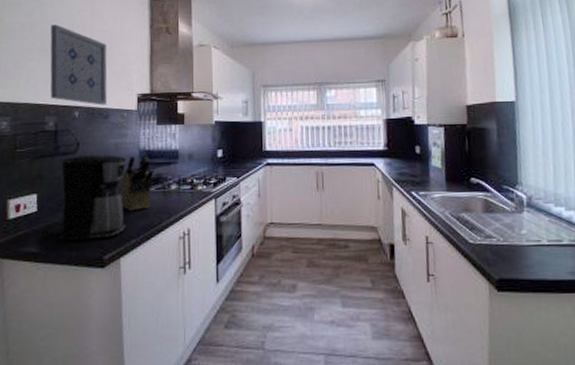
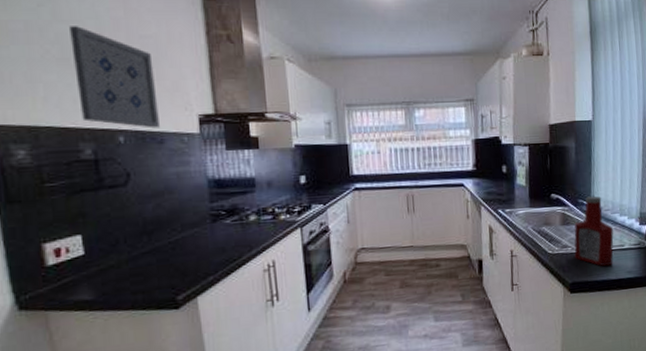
coffee maker: present [39,155,127,242] -> none [92,186,200,285]
knife block: present [119,152,154,211] -> none [187,181,229,247]
ketchup bottle: none [499,182,550,264] -> present [574,196,614,267]

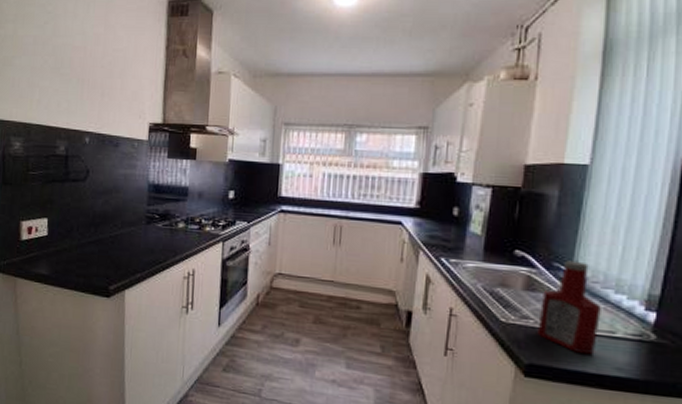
wall art: present [69,26,160,128] -> none [61,40,120,133]

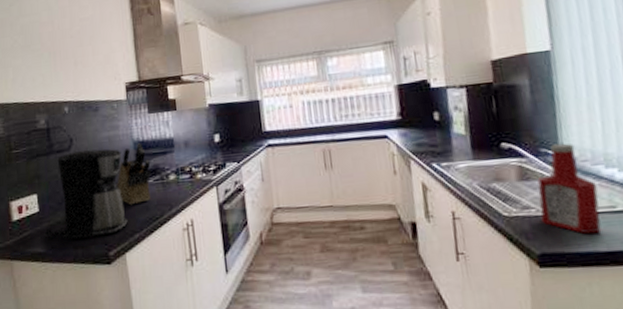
coffee maker: none [50,183,135,270] -> present [44,149,128,240]
knife block: none [126,186,163,246] -> present [117,143,152,206]

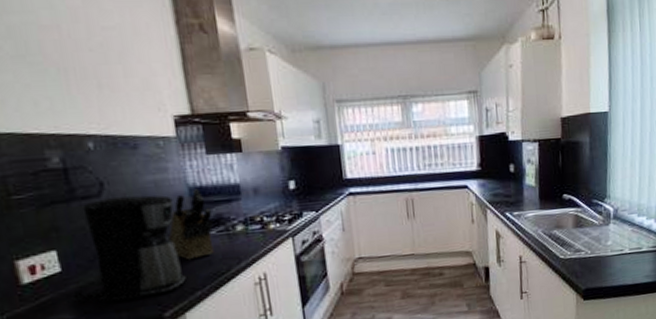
ketchup bottle: present [537,143,602,235] -> none [588,195,631,271]

